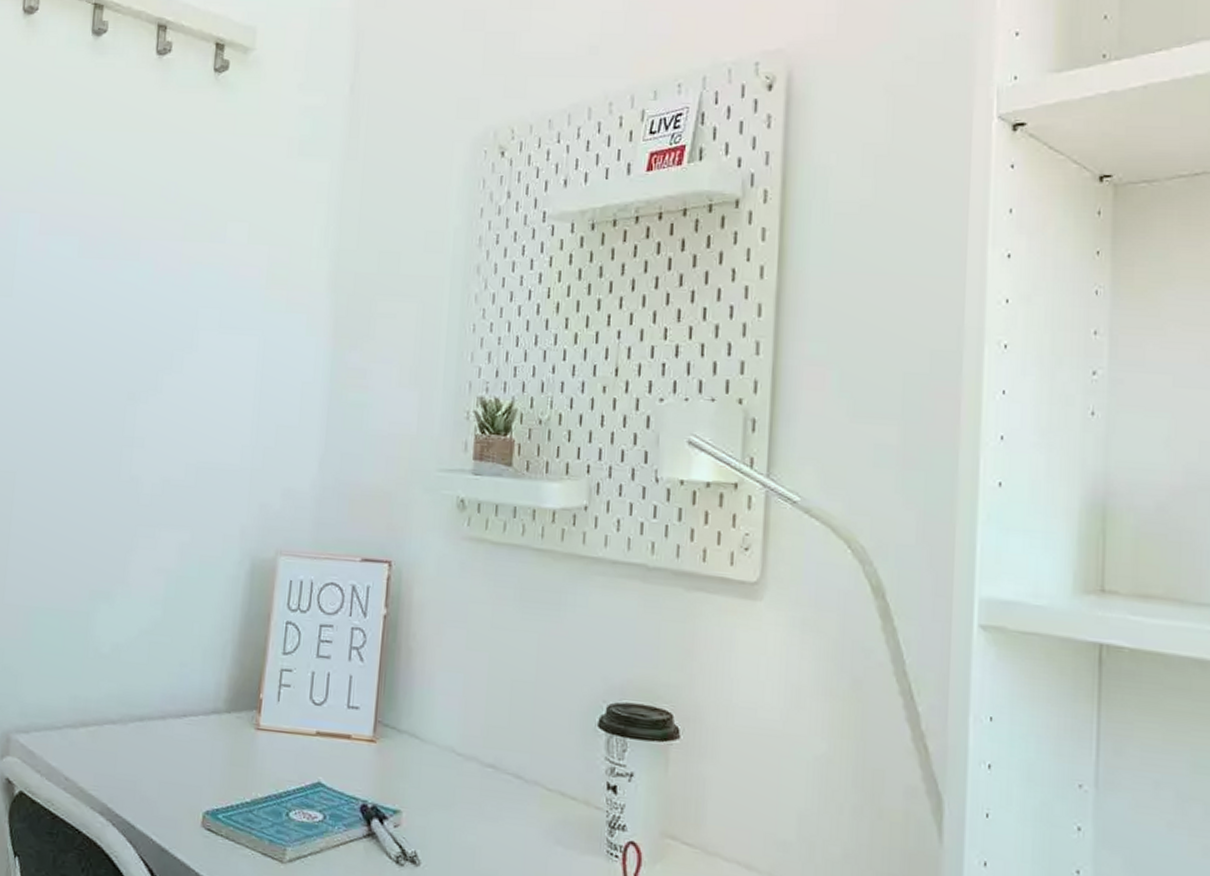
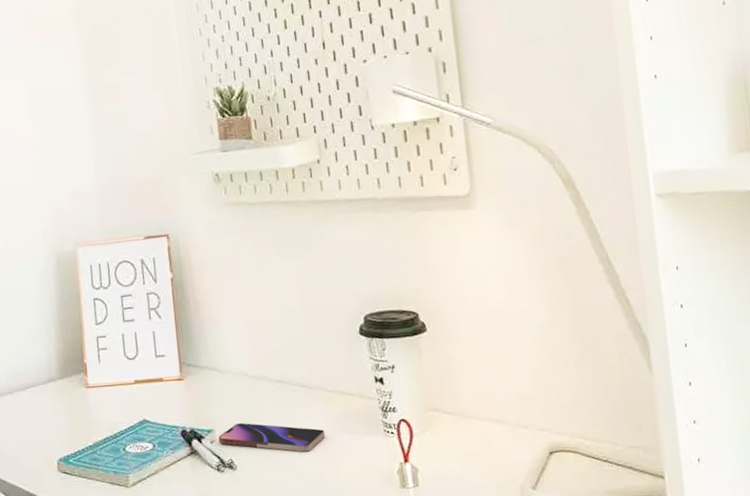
smartphone: none [404,808,536,860] -> present [218,423,326,452]

